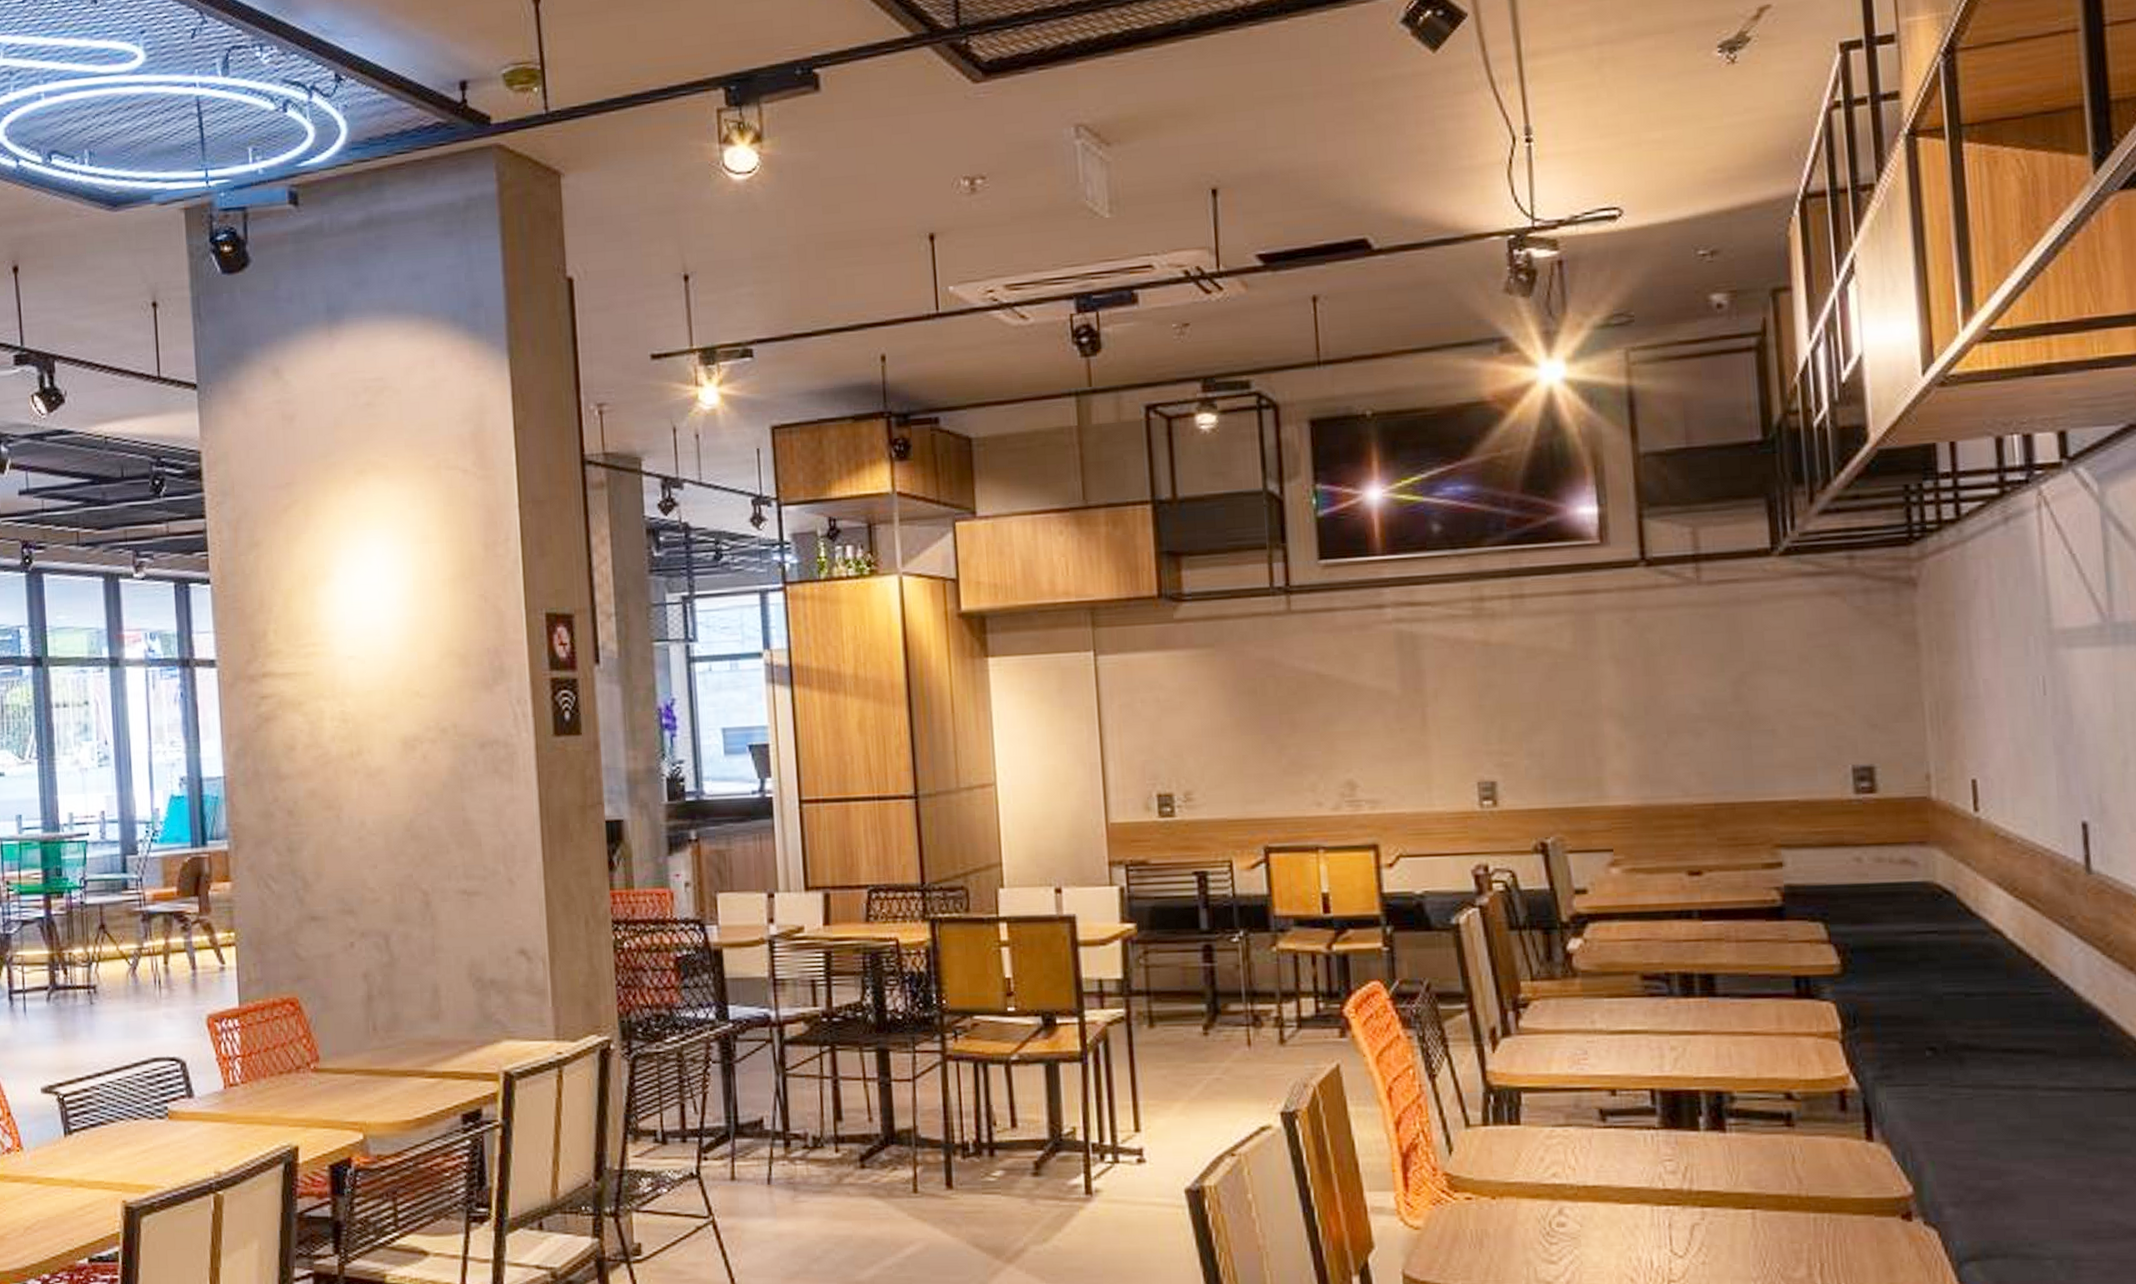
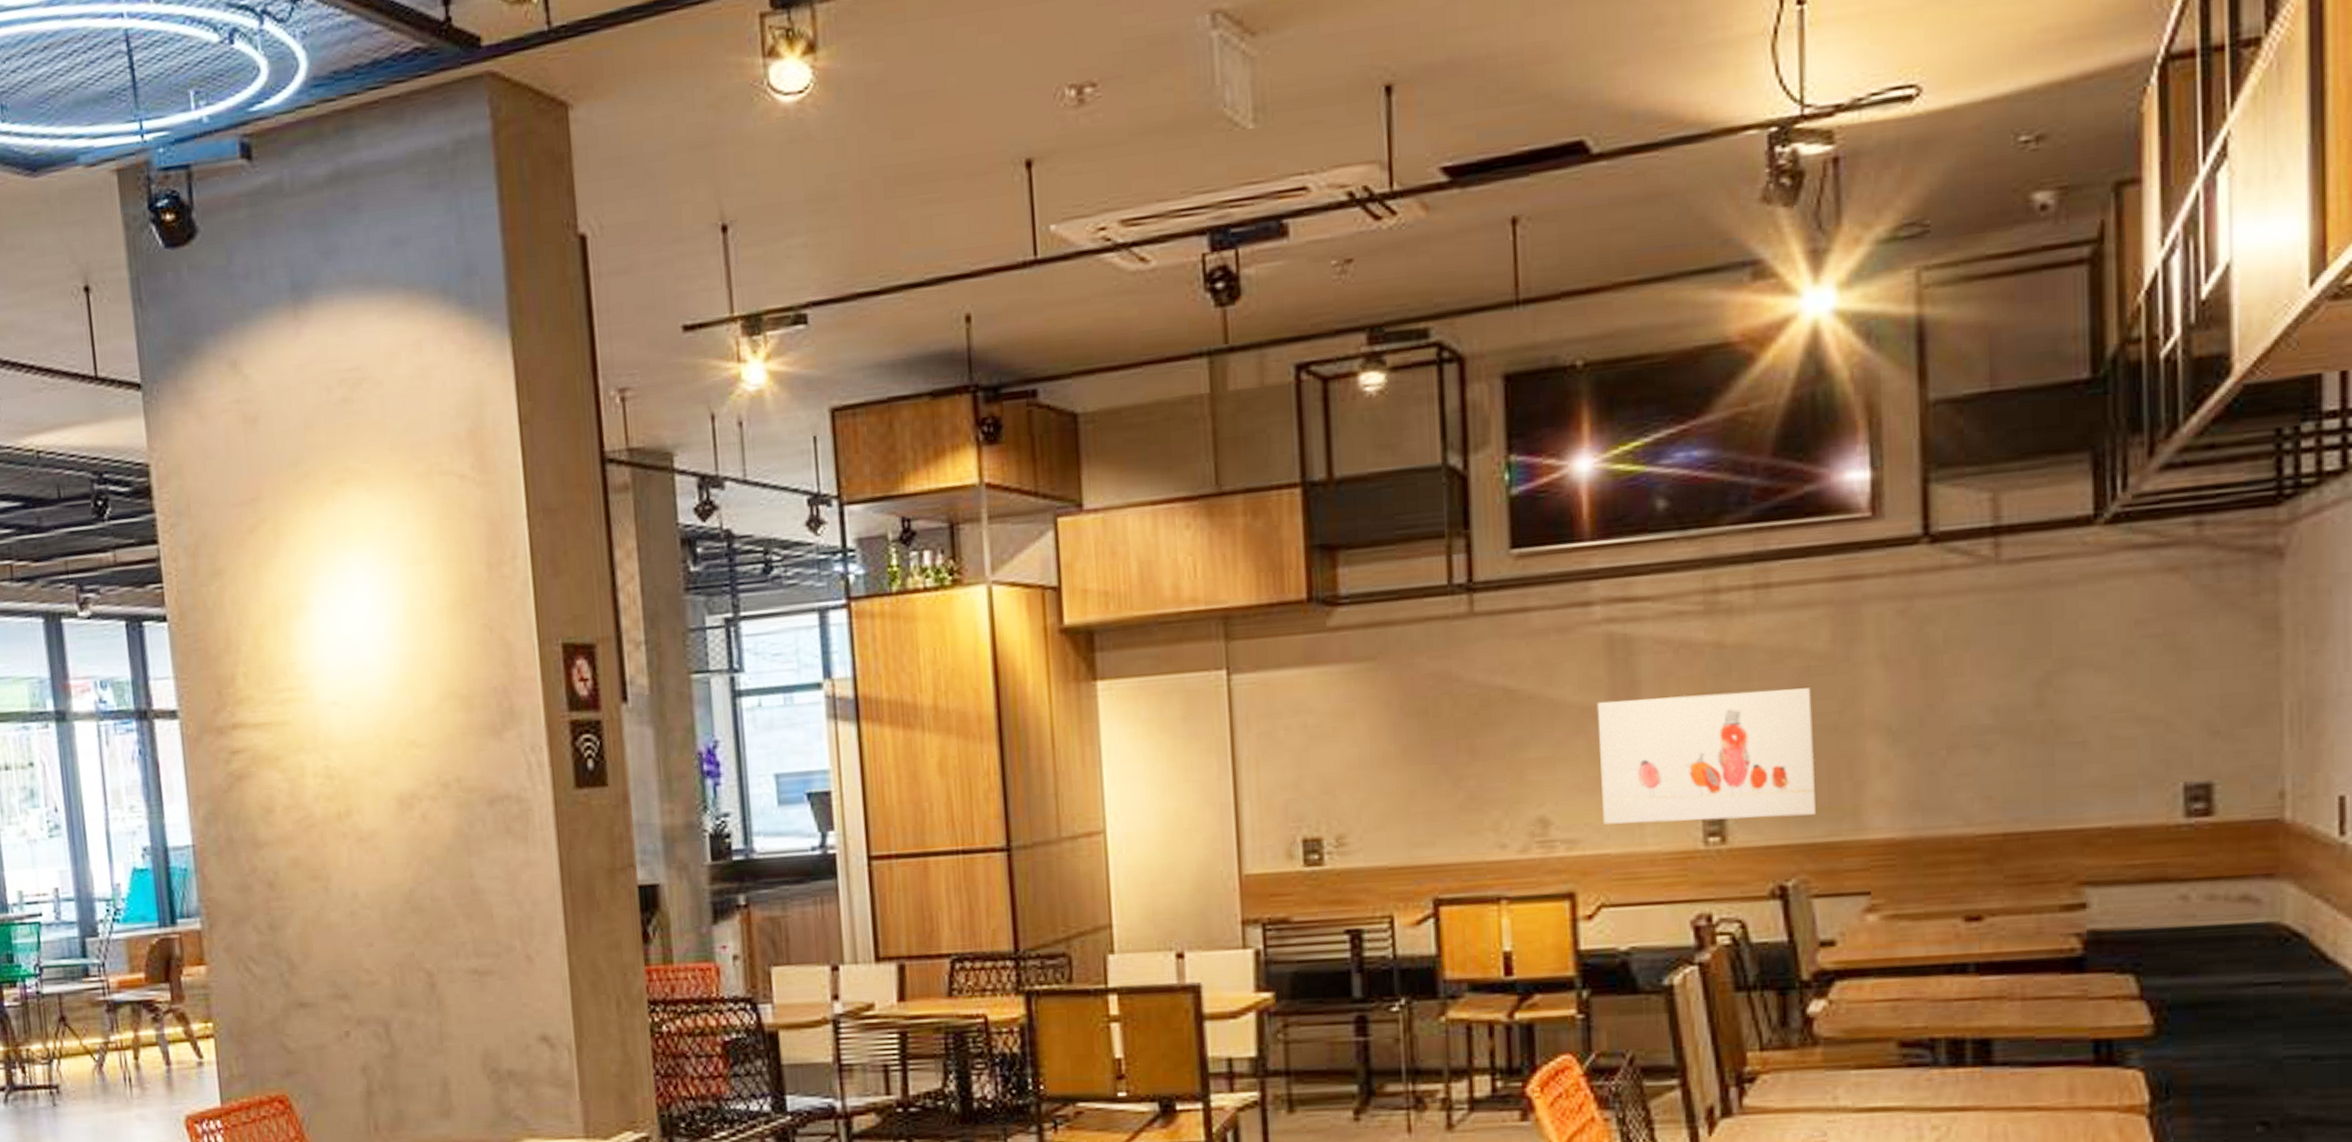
wall art: none [1390,680,1567,788] -> present [1596,688,1816,825]

